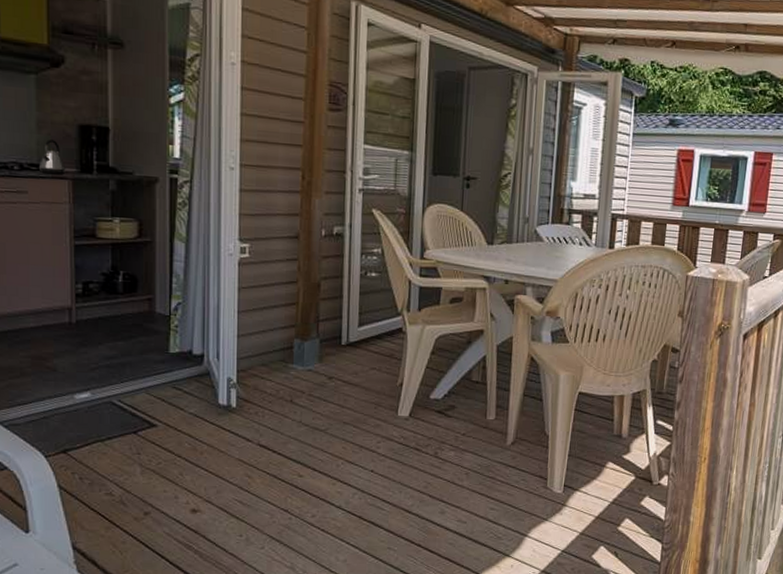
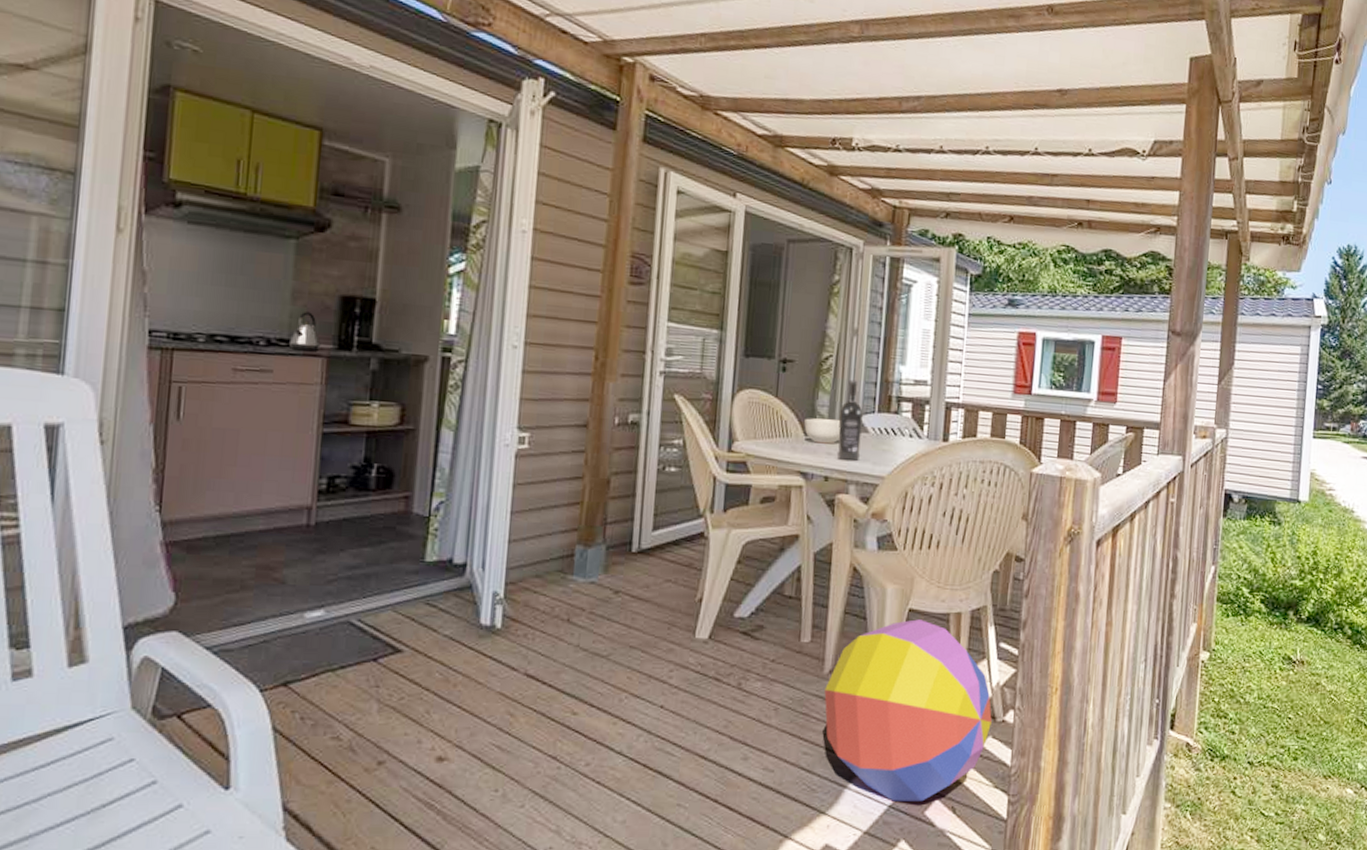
bowl: none [486,228,519,252] -> present [804,418,841,444]
beachball: none [507,401,649,548] -> present [824,619,992,802]
wine bottle: none [516,194,538,266] -> present [838,379,863,460]

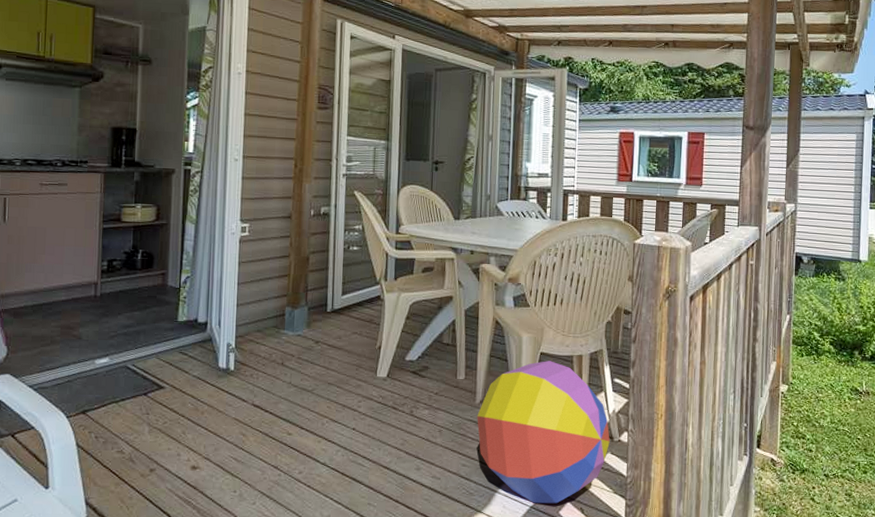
kettle: present [288,312,321,352] -> none [77,140,99,170]
bowl: present [804,418,841,444] -> none [453,205,482,226]
wine bottle: present [838,379,863,460] -> none [480,175,499,238]

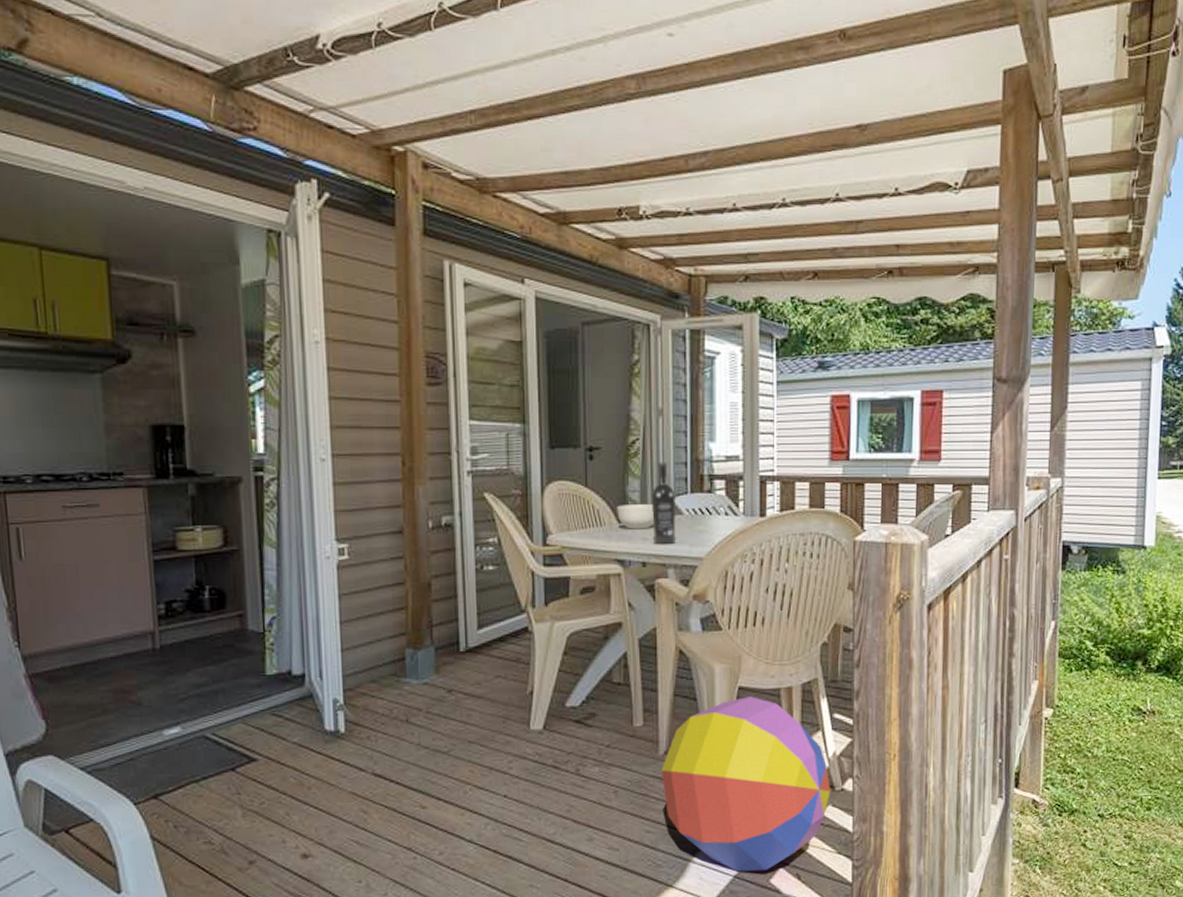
bowl: none [453,205,482,226] -> present [617,503,654,530]
wine bottle: none [480,175,499,238] -> present [652,462,675,544]

